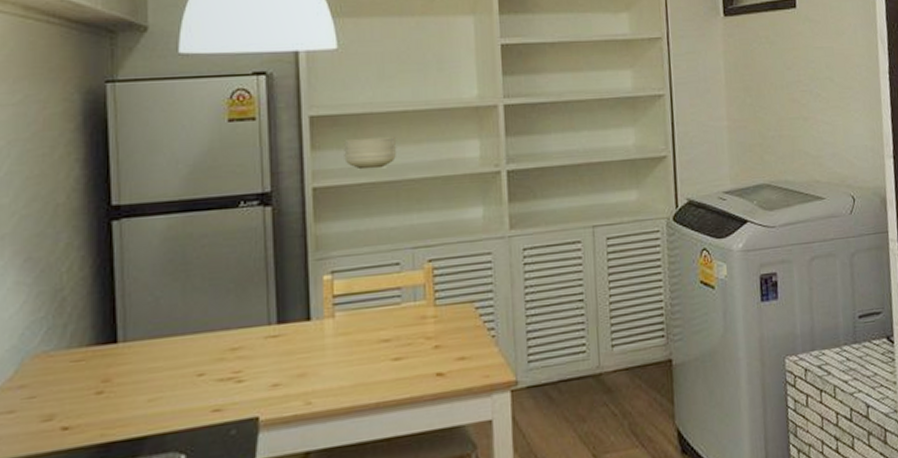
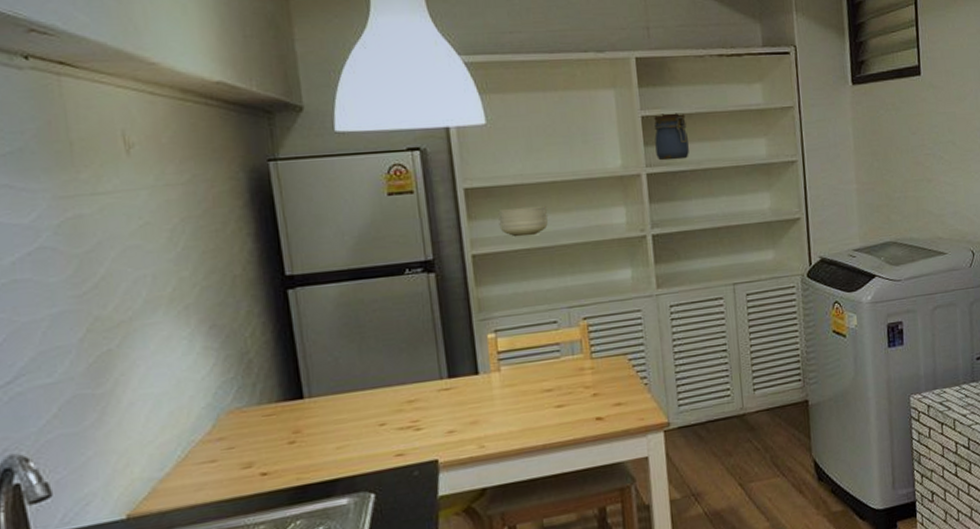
jar: none [513,41,550,92] -> present [654,113,689,161]

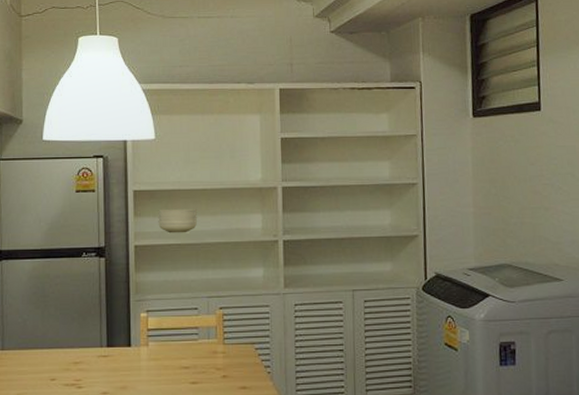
jar: present [654,113,689,161] -> none [291,136,320,177]

